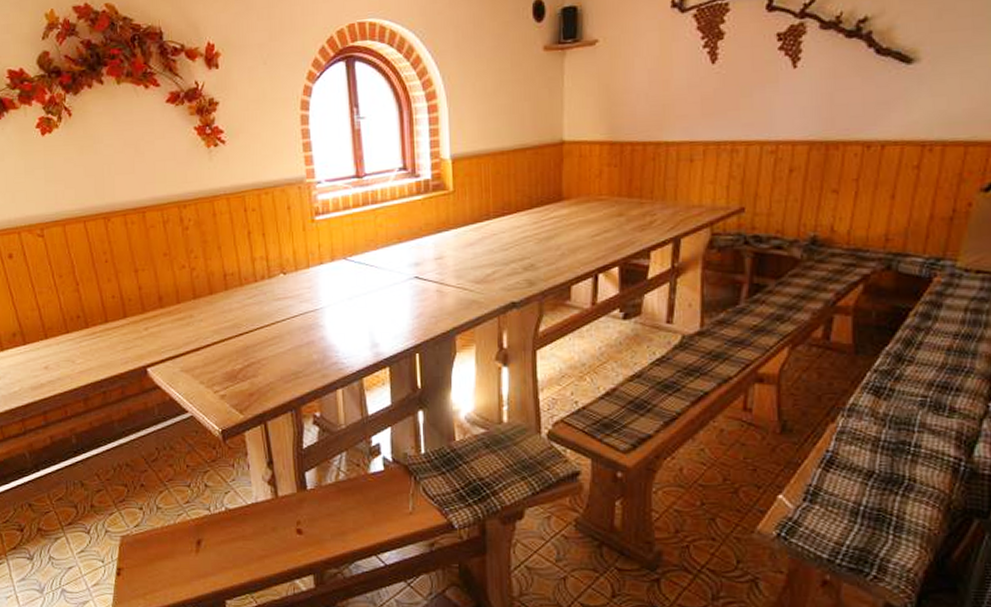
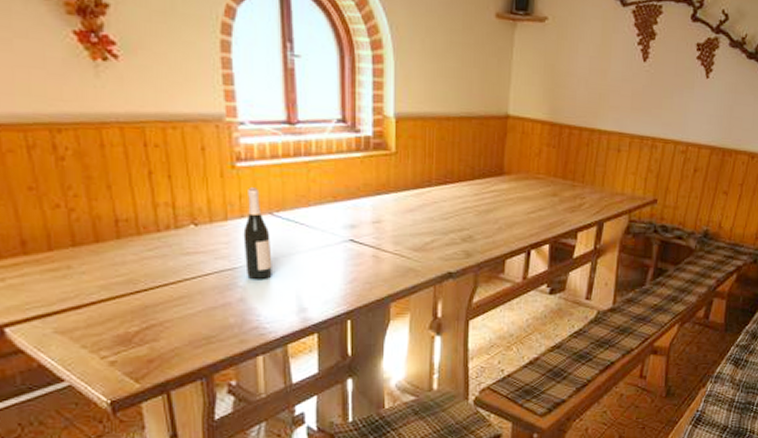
wine bottle: none [322,237,348,318] -> present [243,187,272,279]

